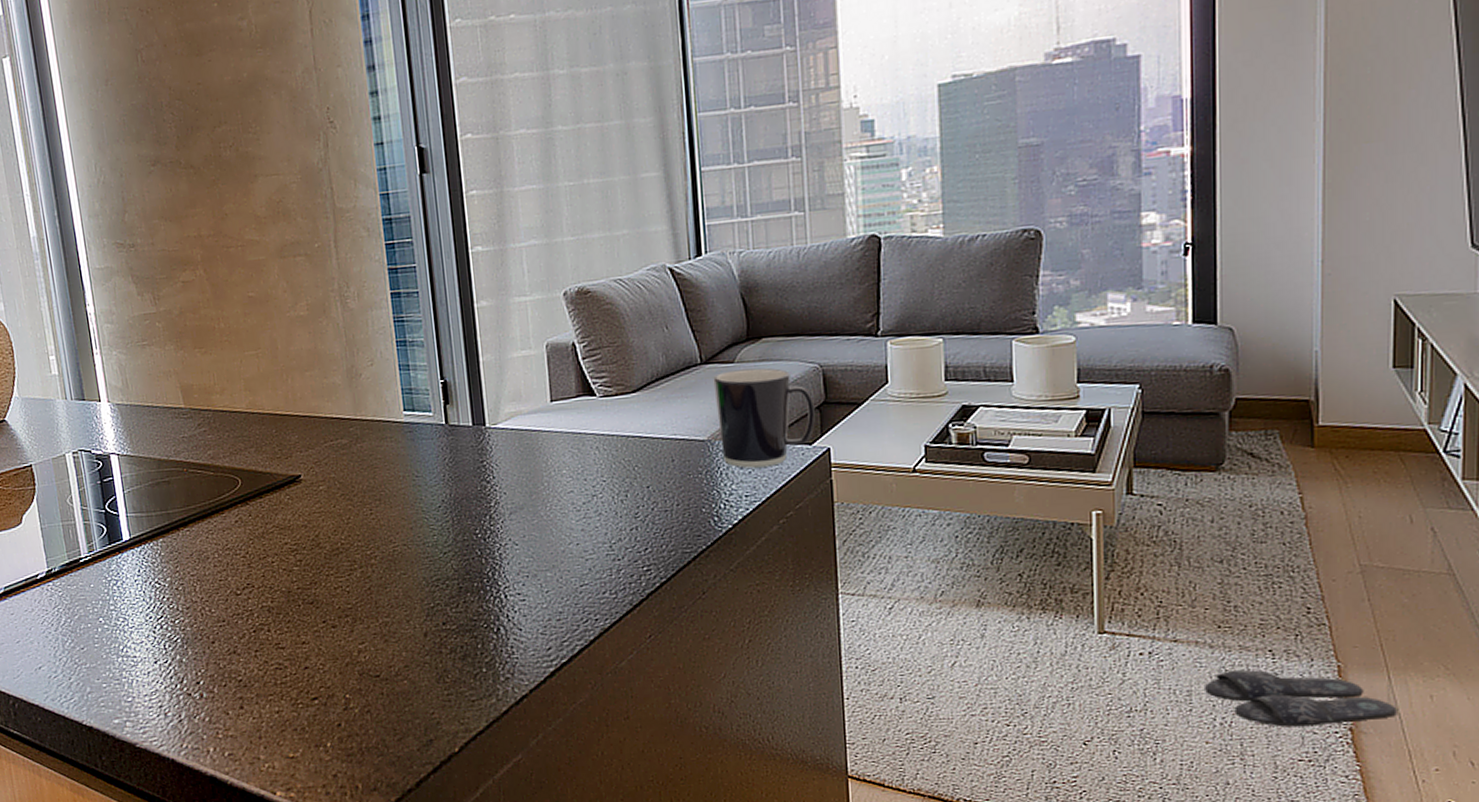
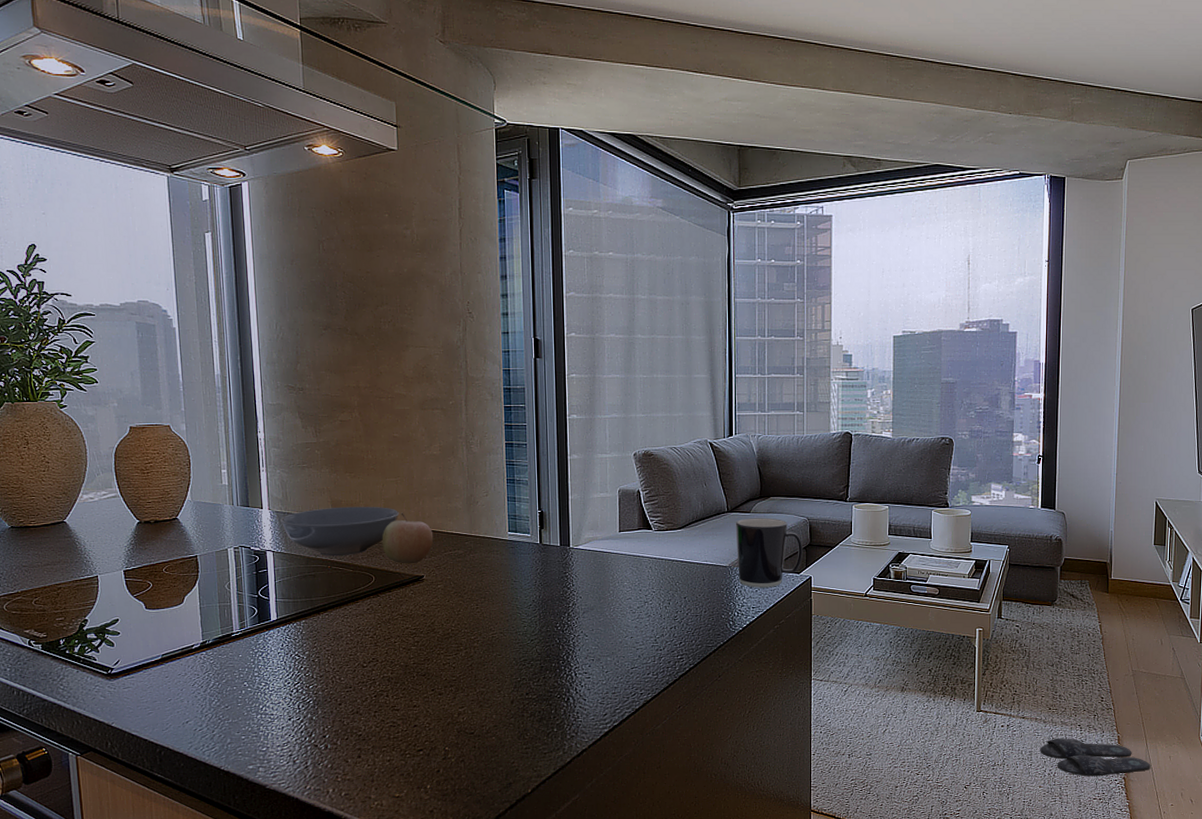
bowl: none [122,389,264,457] -> present [280,506,399,557]
fruit: none [245,394,310,461] -> present [381,512,434,564]

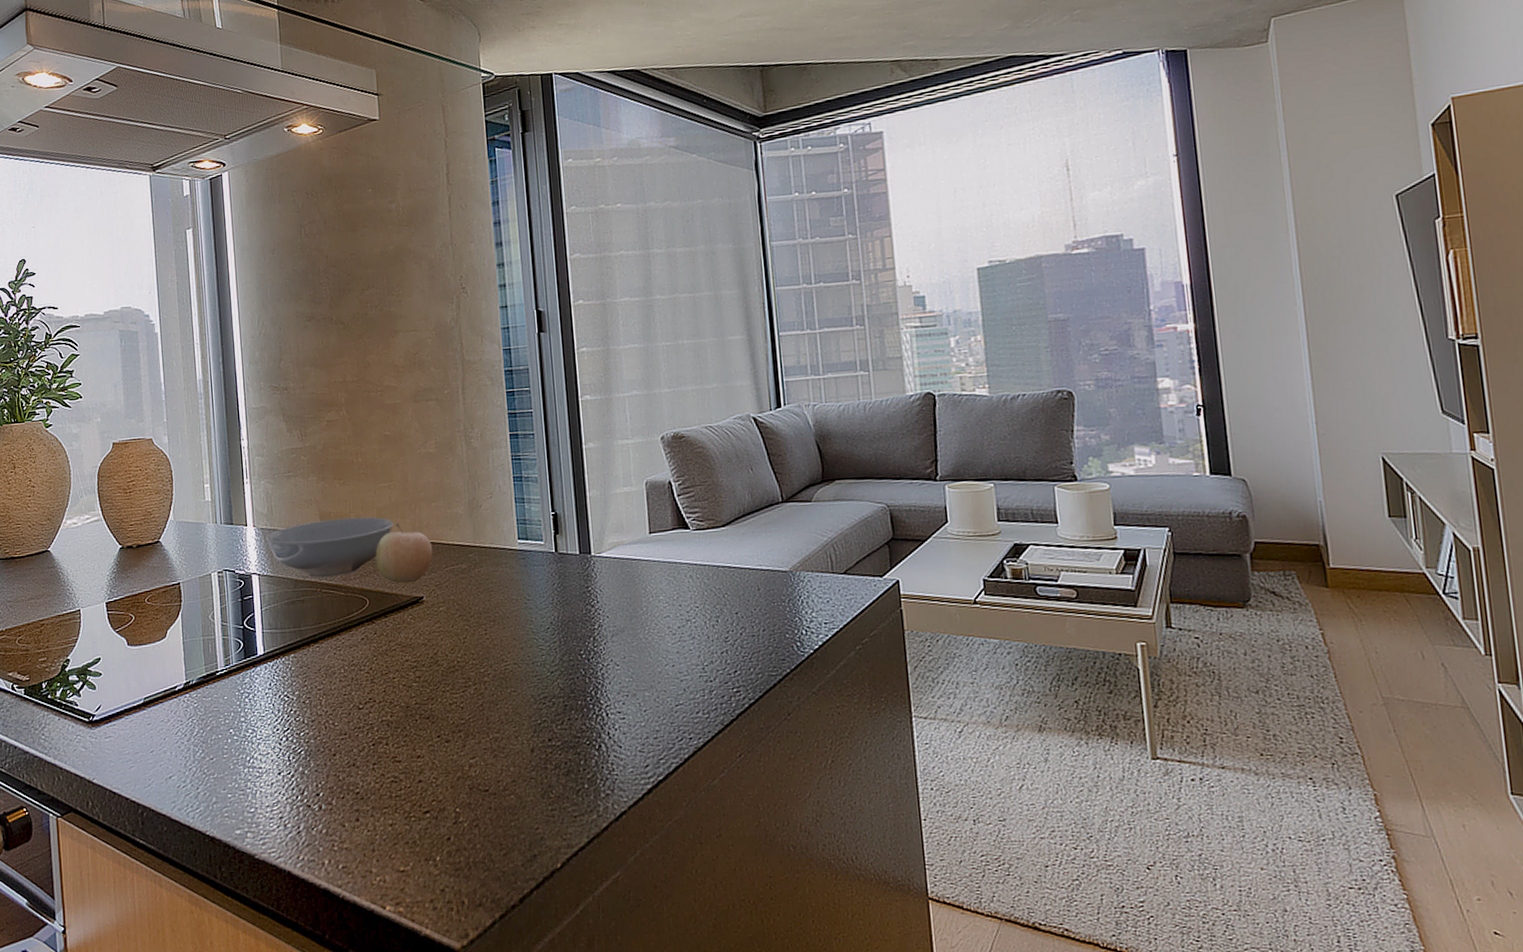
mug: present [735,517,802,588] -> none [793,506,885,598]
slippers: present [1040,738,1151,777] -> none [1254,797,1435,854]

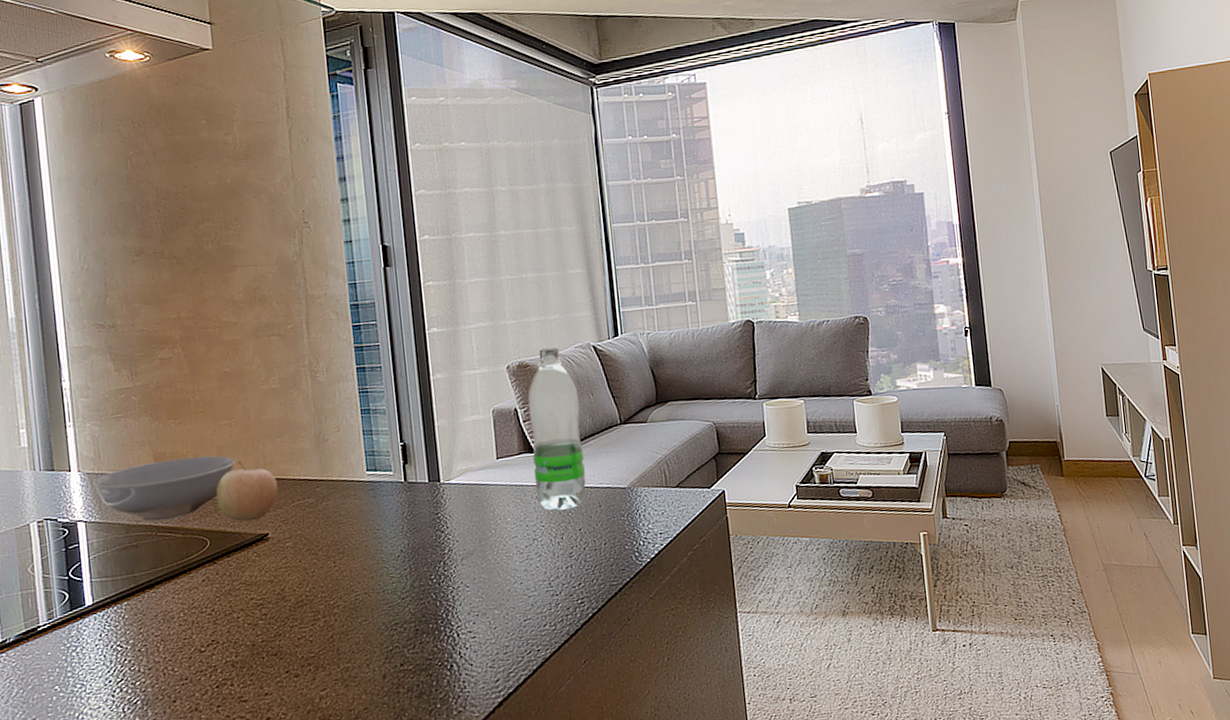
bottle: none [682,418,744,591] -> present [527,347,586,511]

